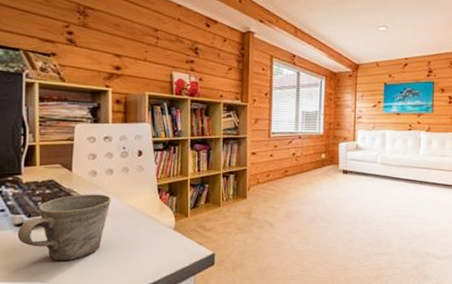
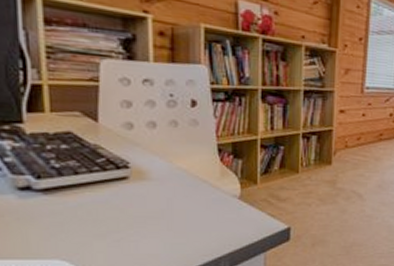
mug: present [17,194,111,261] -> none [22,151,154,235]

